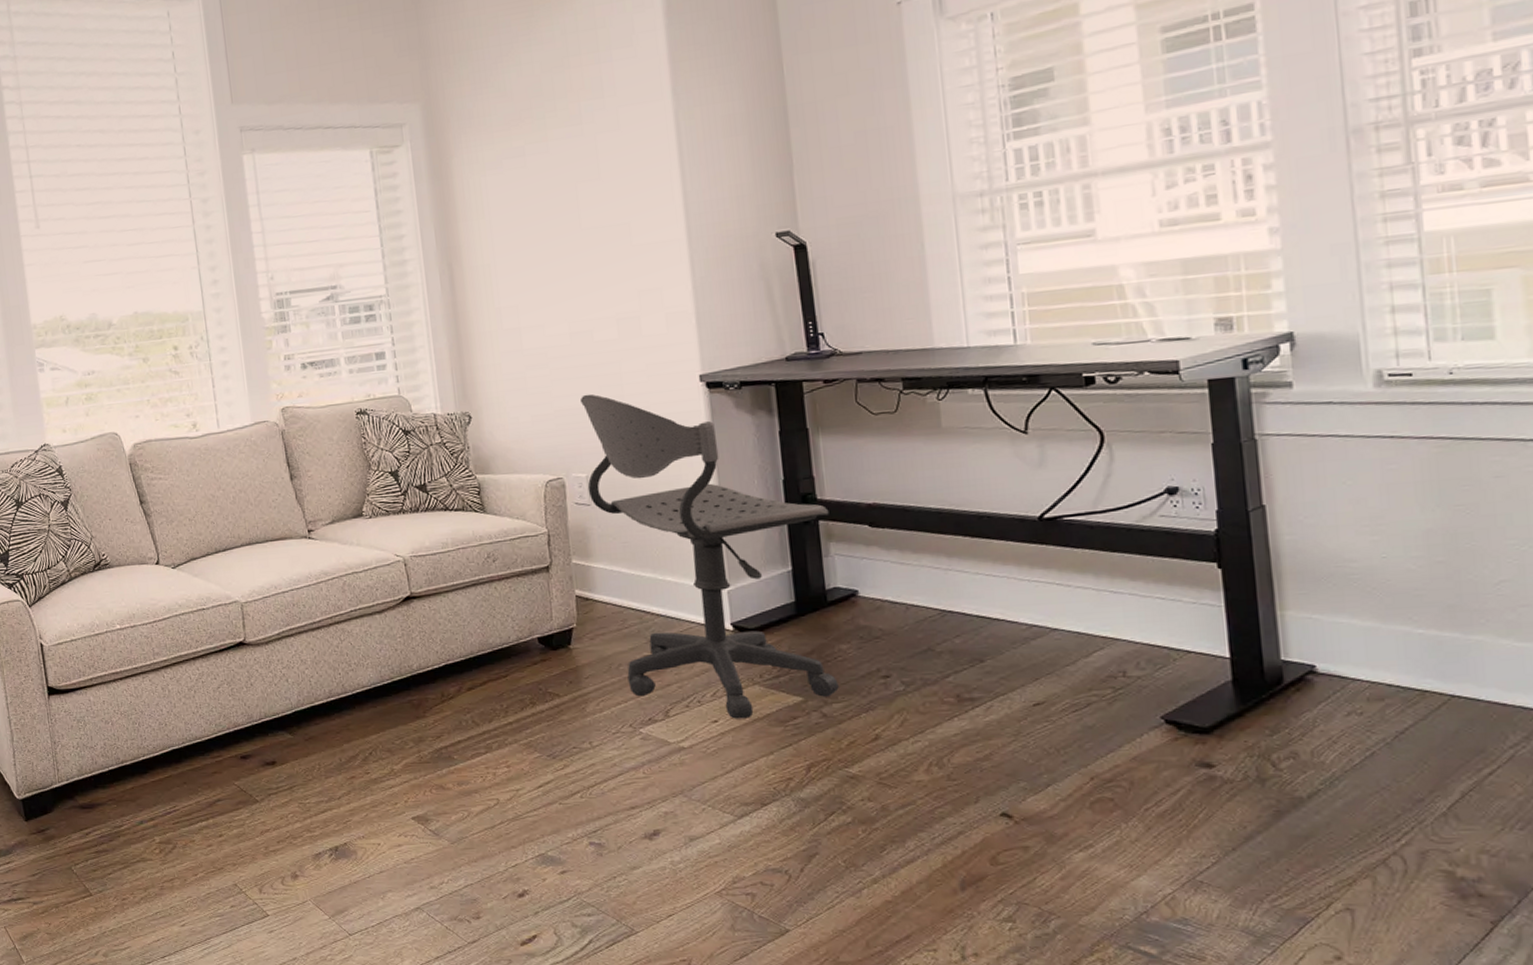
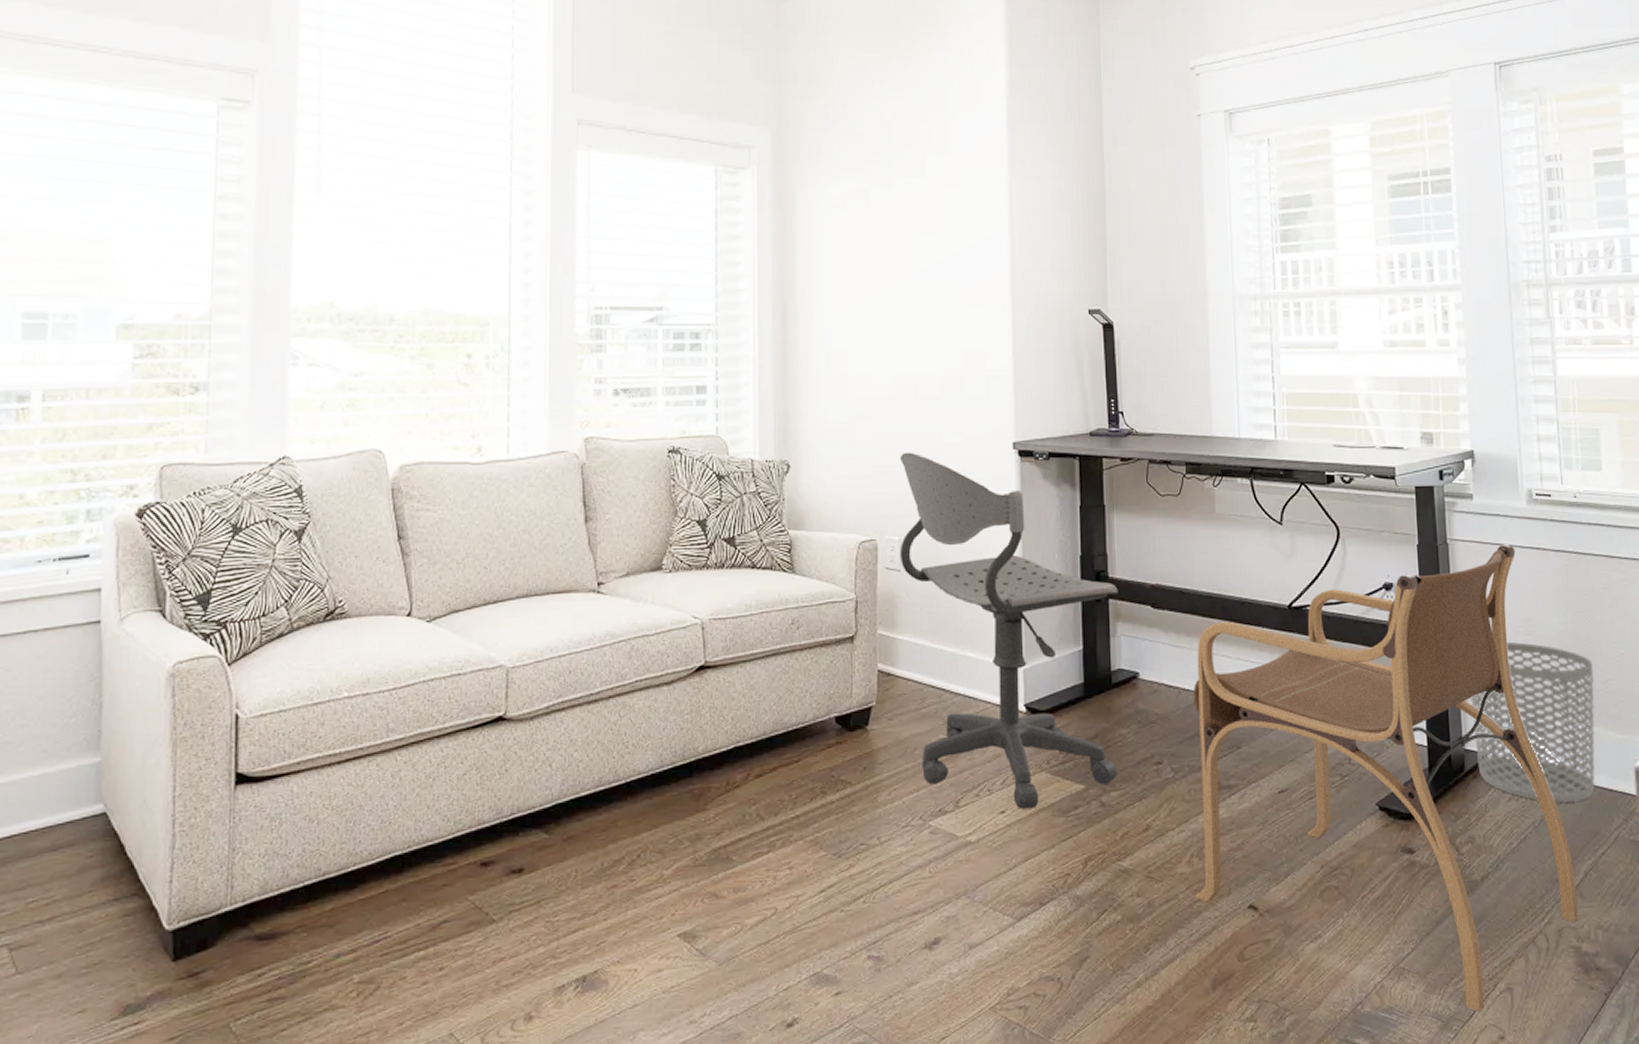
armchair: none [923,434,1452,930] -> present [1193,543,1579,1012]
waste bin: none [1292,543,1479,718] -> present [1471,641,1595,803]

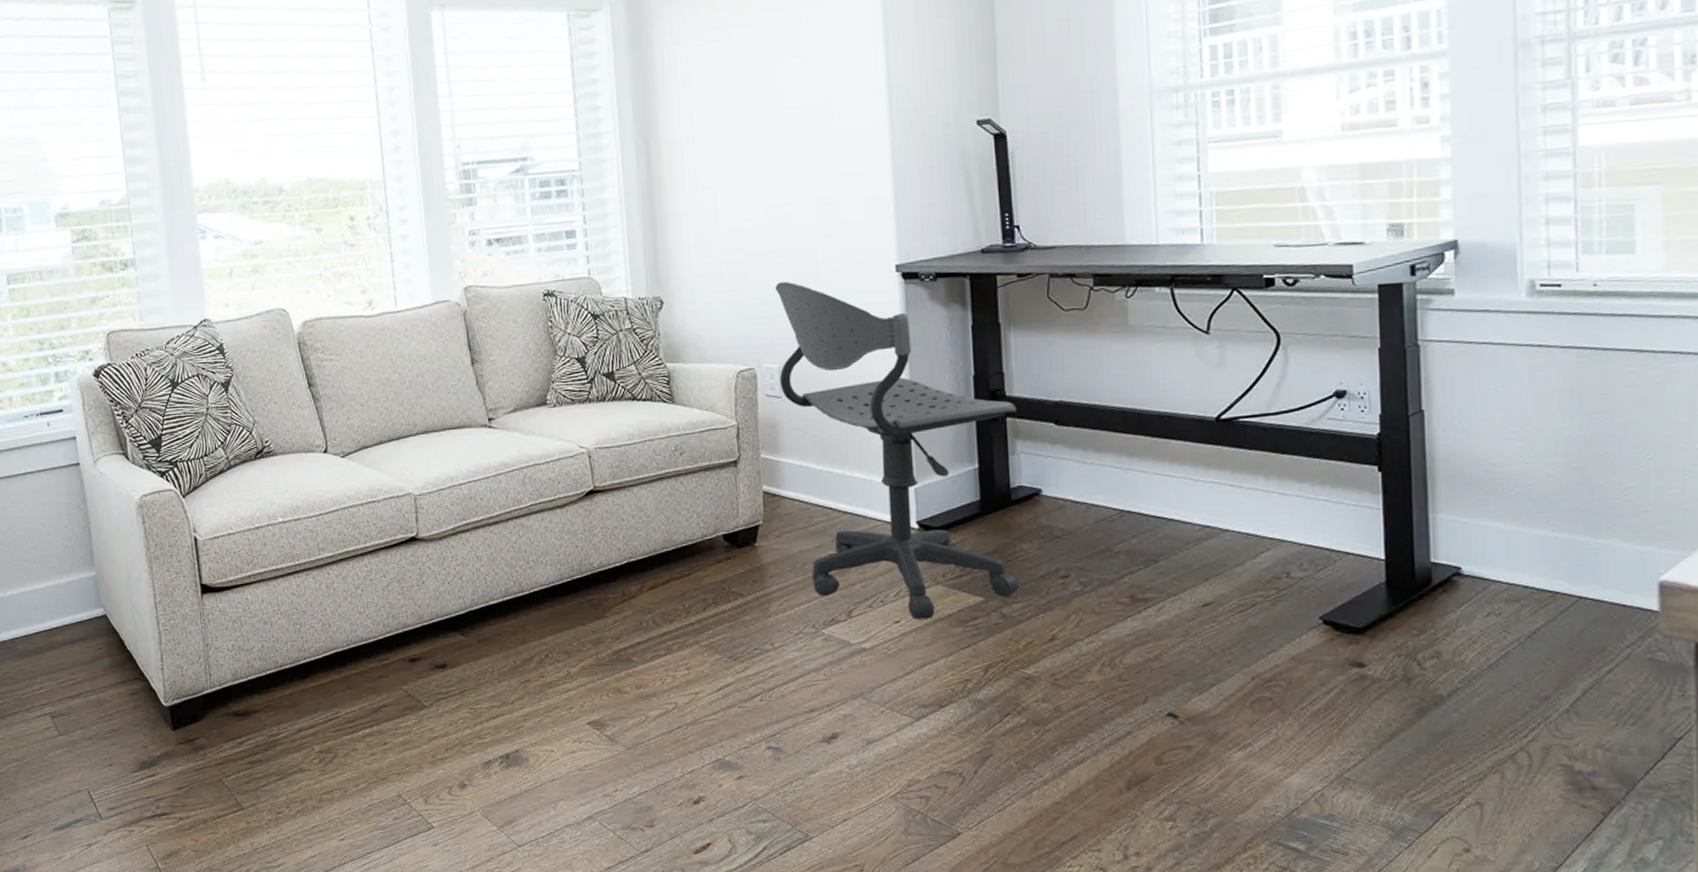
armchair: present [1193,543,1579,1012] -> none [1103,341,1572,824]
waste bin: present [1471,641,1595,803] -> none [1443,448,1608,618]

